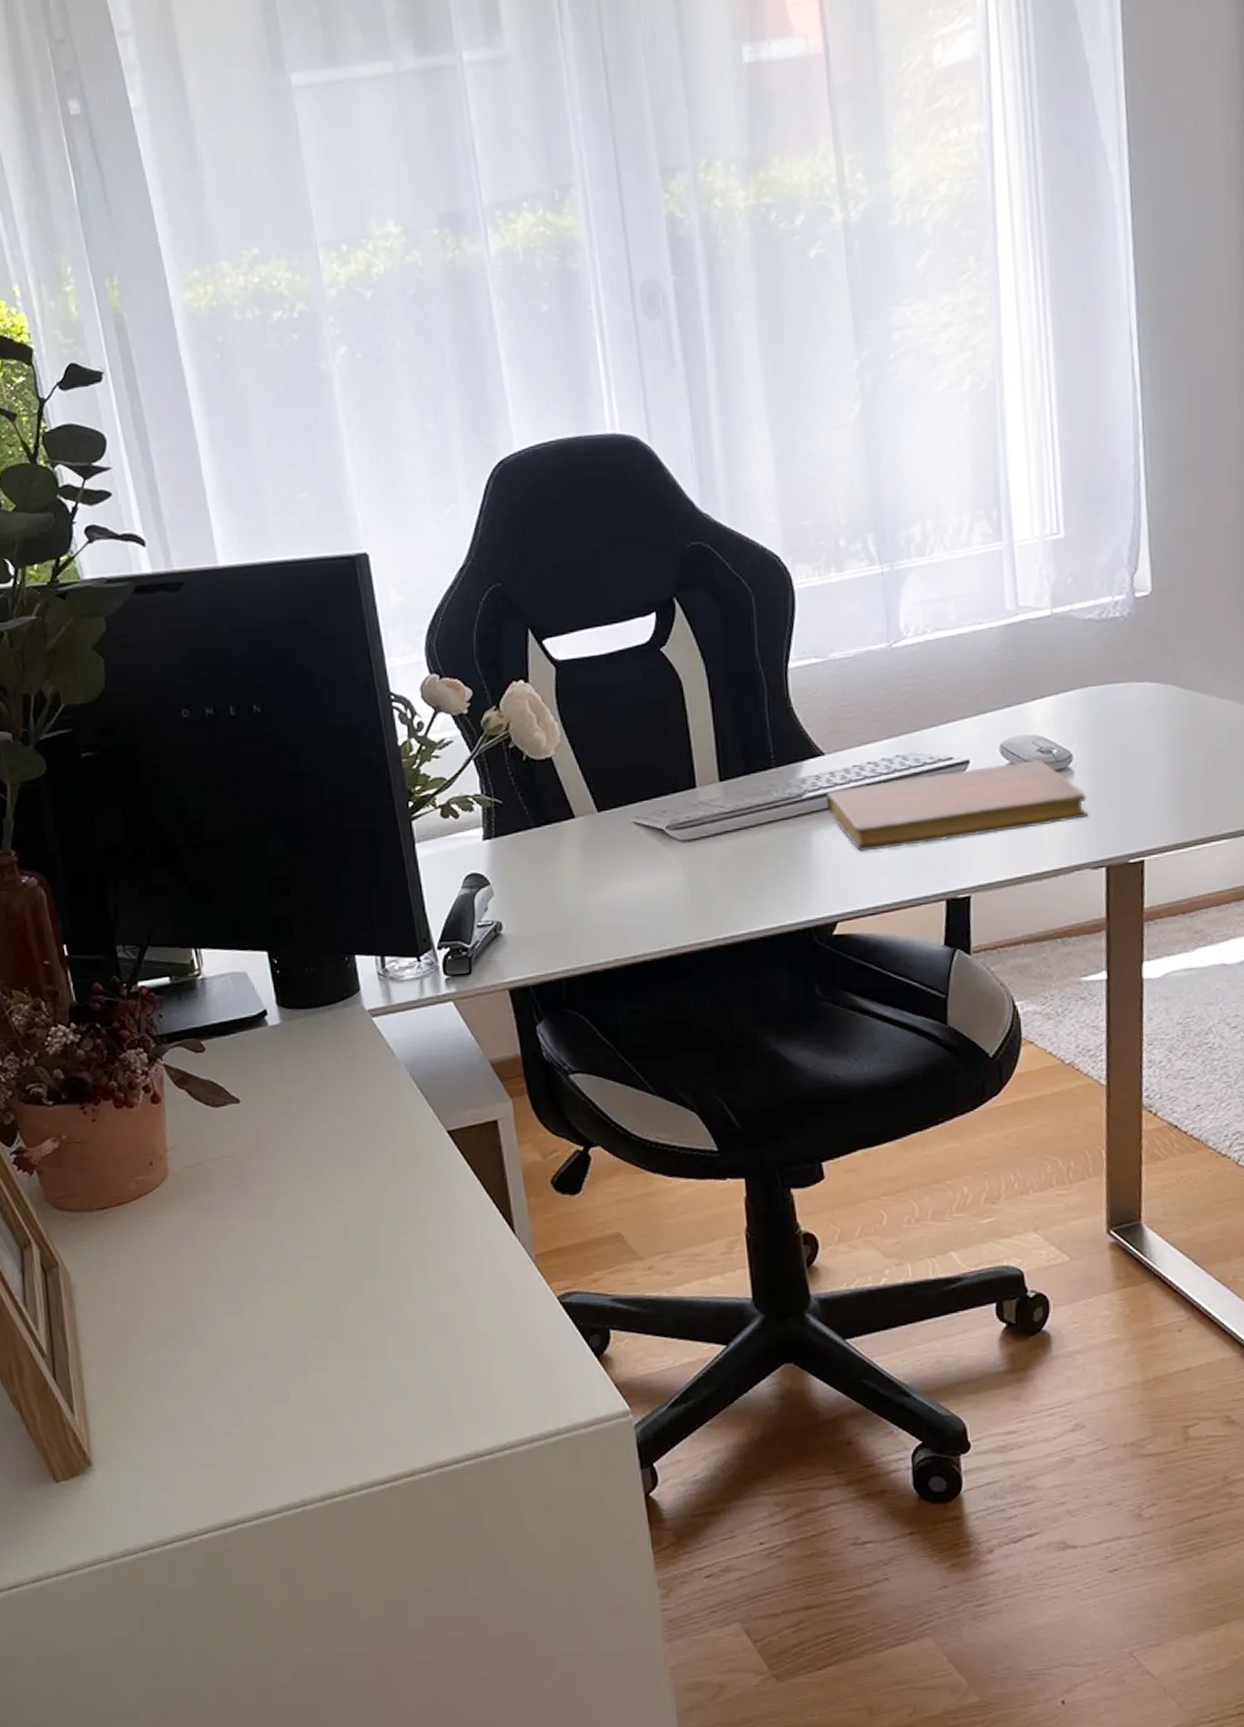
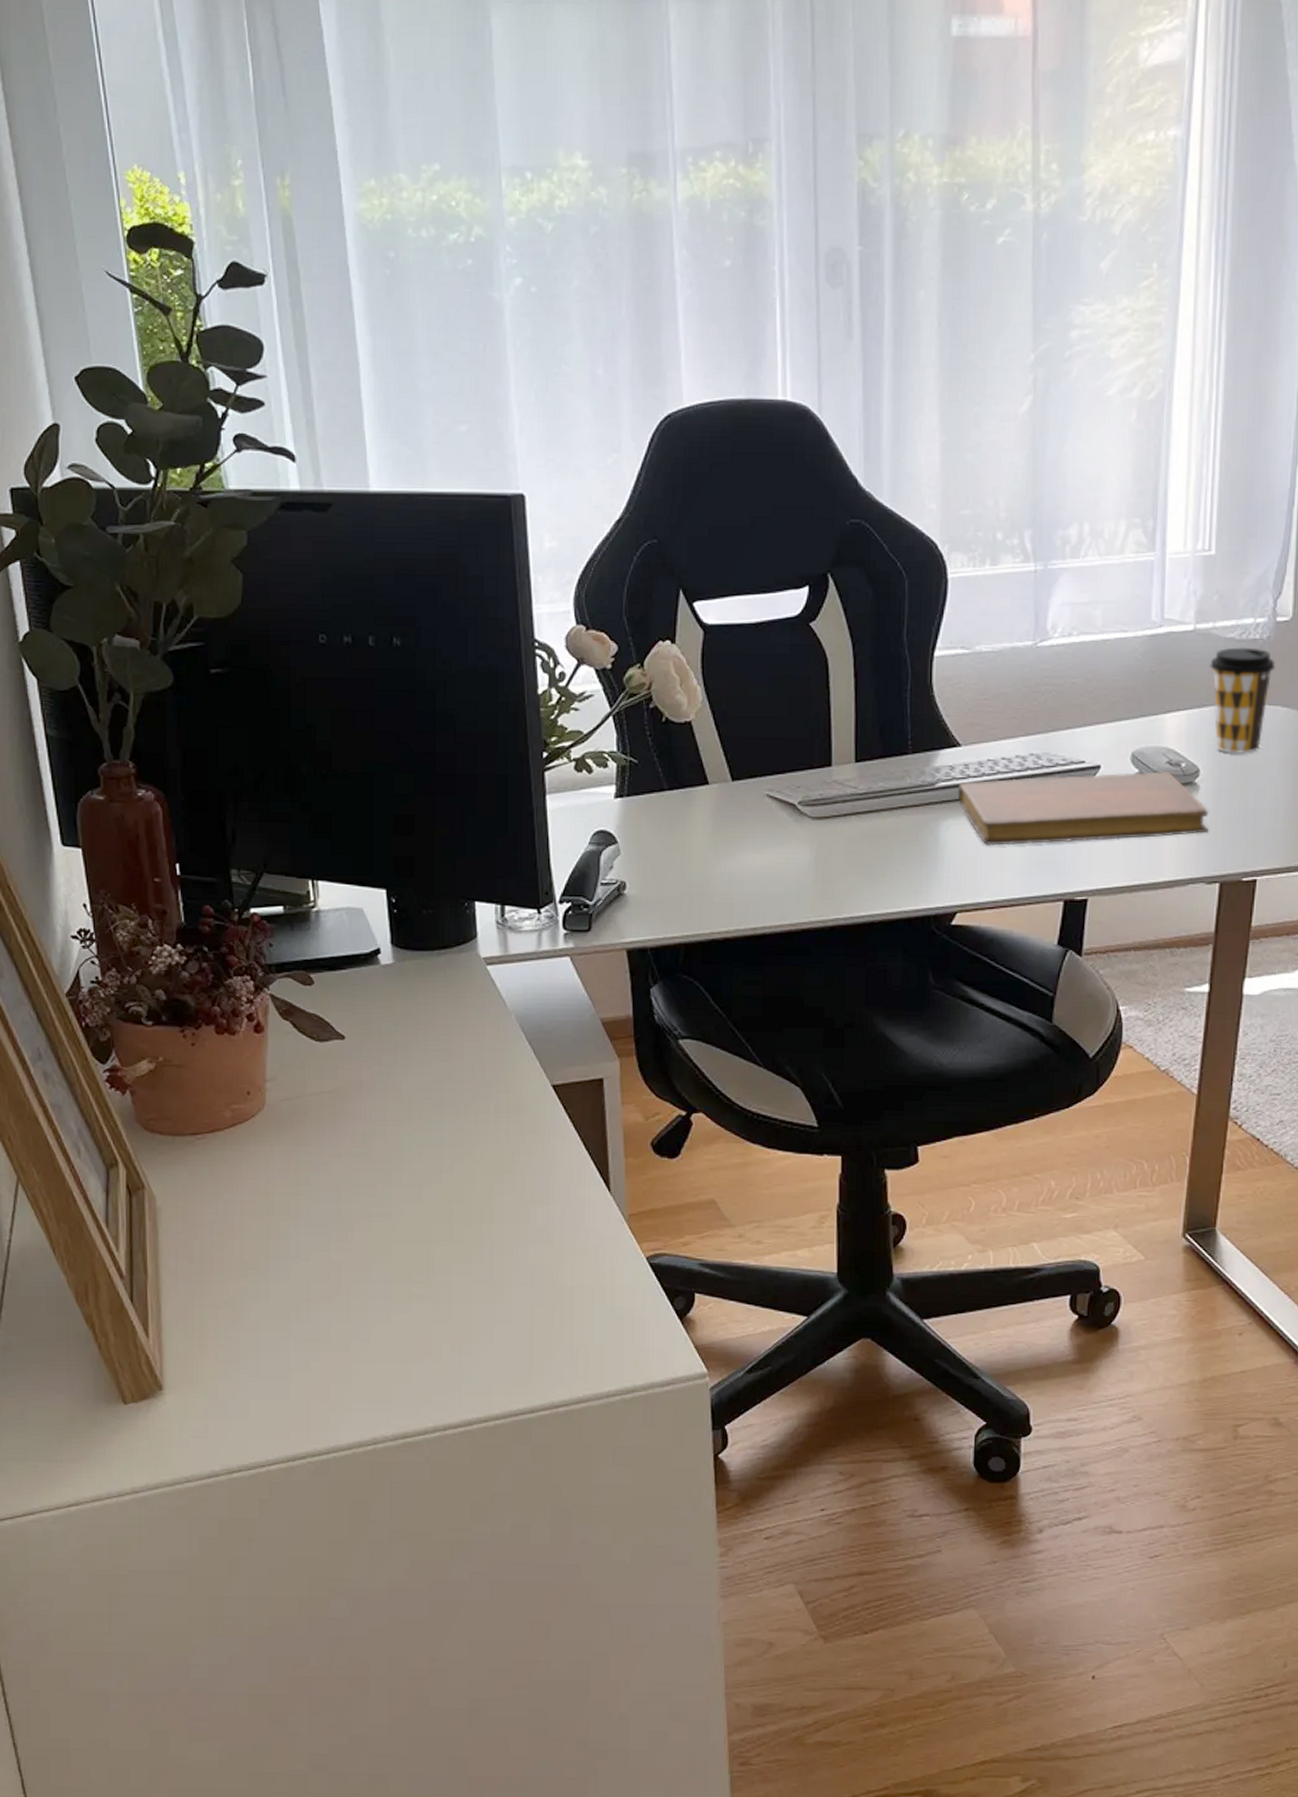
coffee cup: none [1071,626,1139,735] -> present [1210,647,1275,754]

